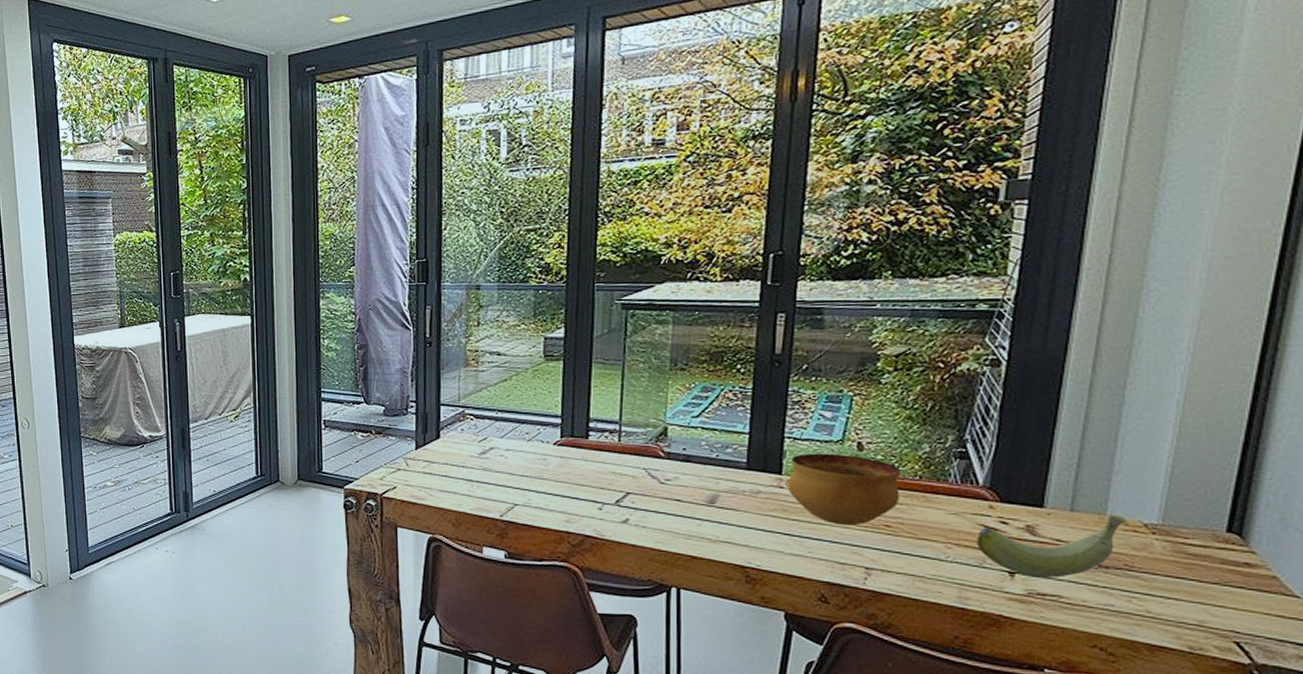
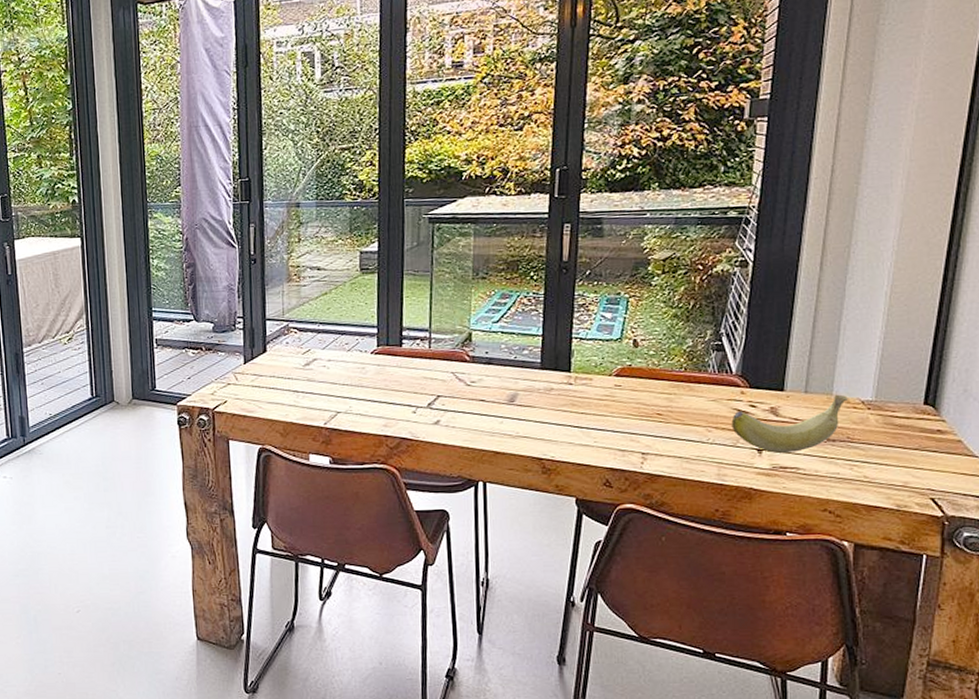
bowl: present [787,453,901,526] -> none [575,351,670,416]

